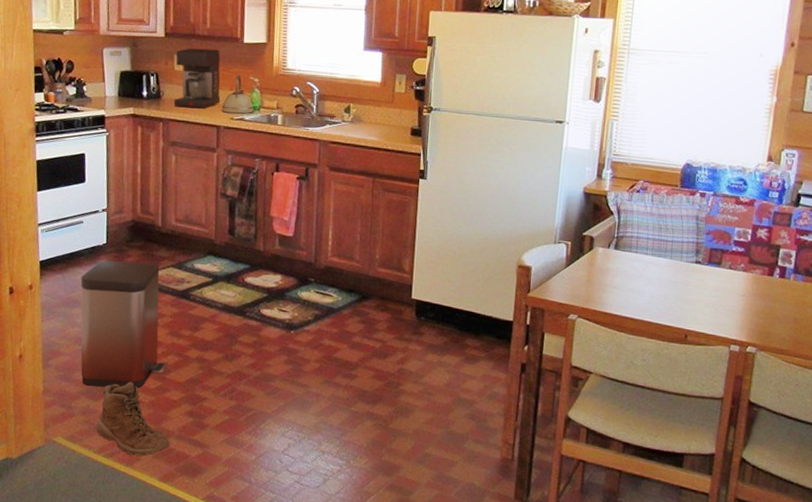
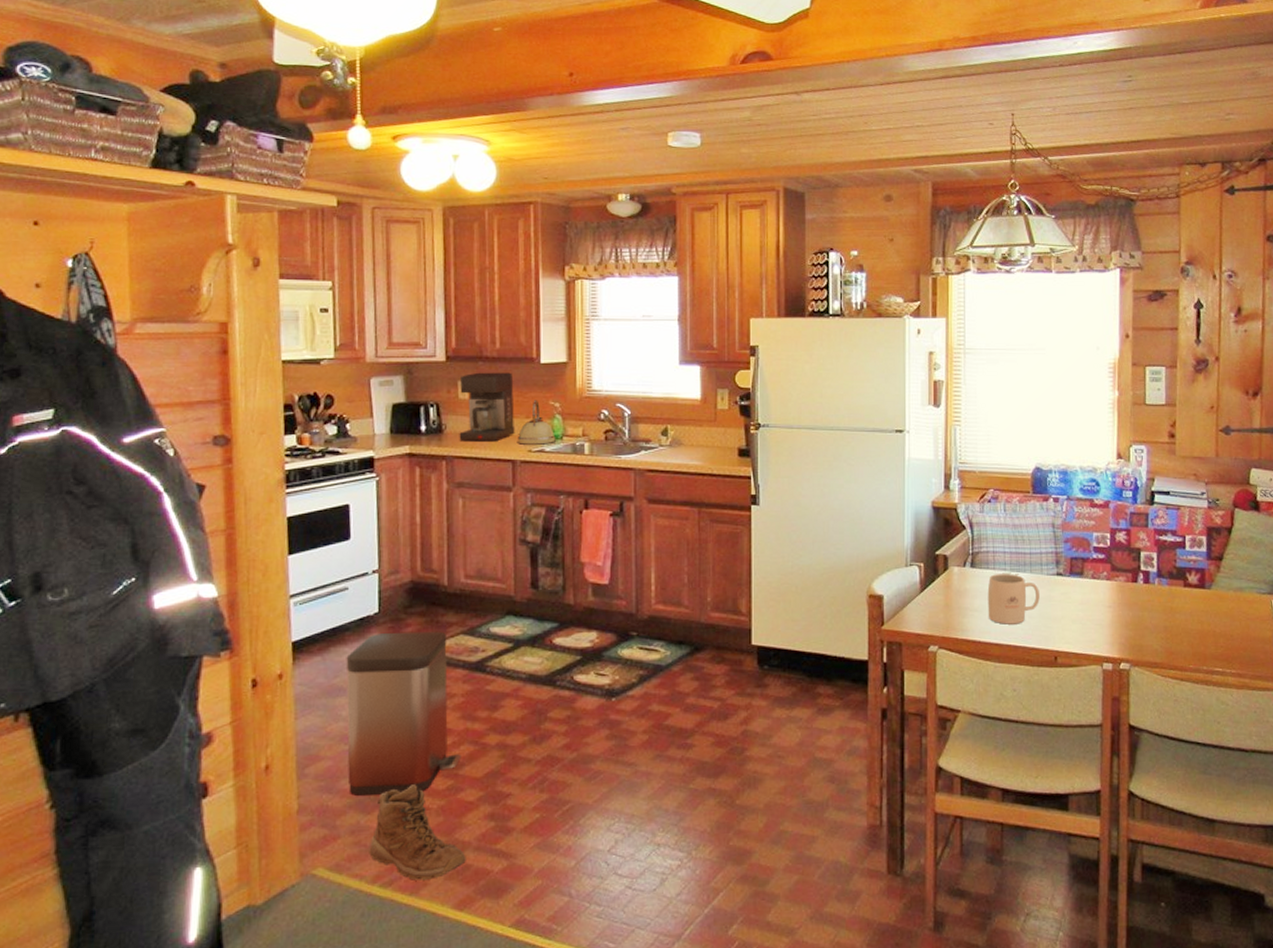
mug: none [626,257,677,303] -> present [987,574,1040,625]

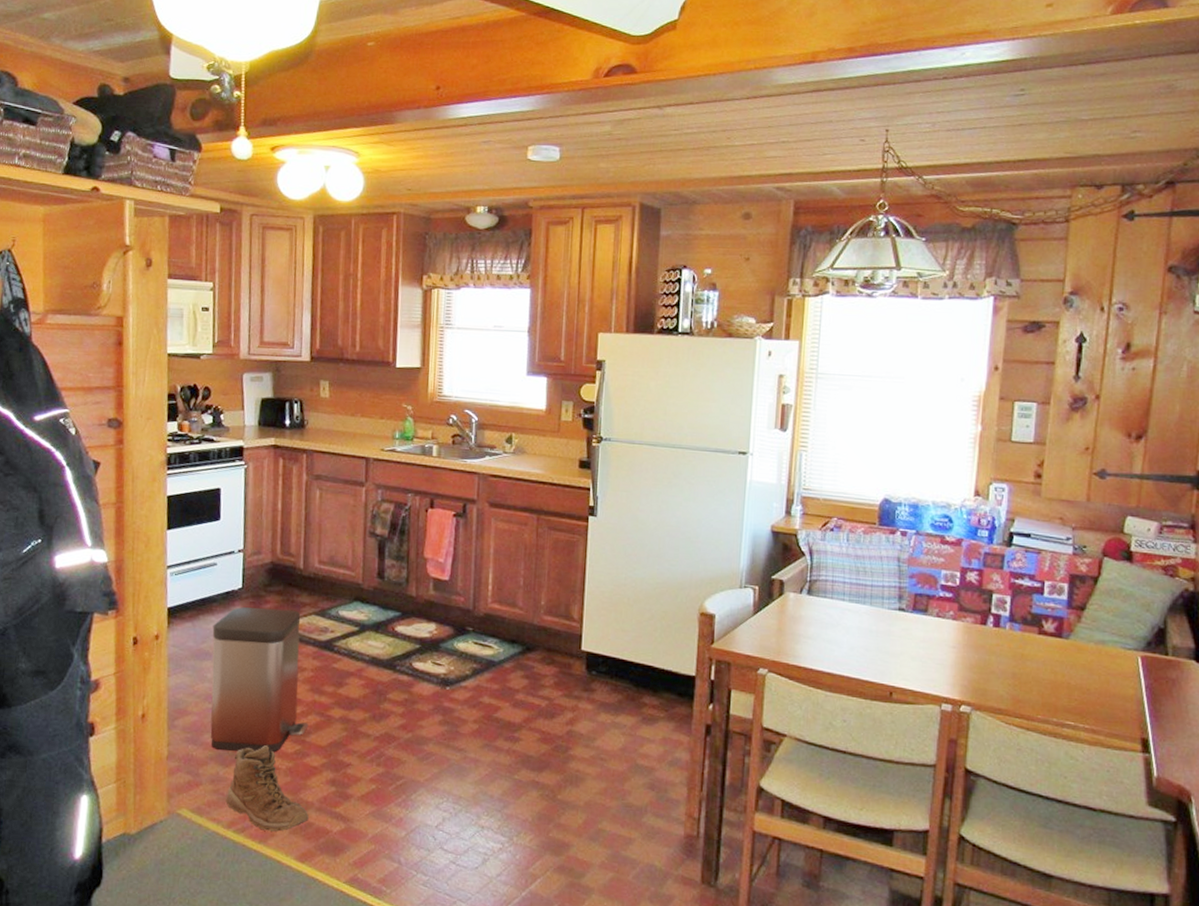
coffee maker: present [459,372,515,442] -> none [319,373,370,439]
kettle: present [516,400,556,445] -> none [371,402,407,445]
mug: present [987,574,1040,625] -> none [822,603,879,656]

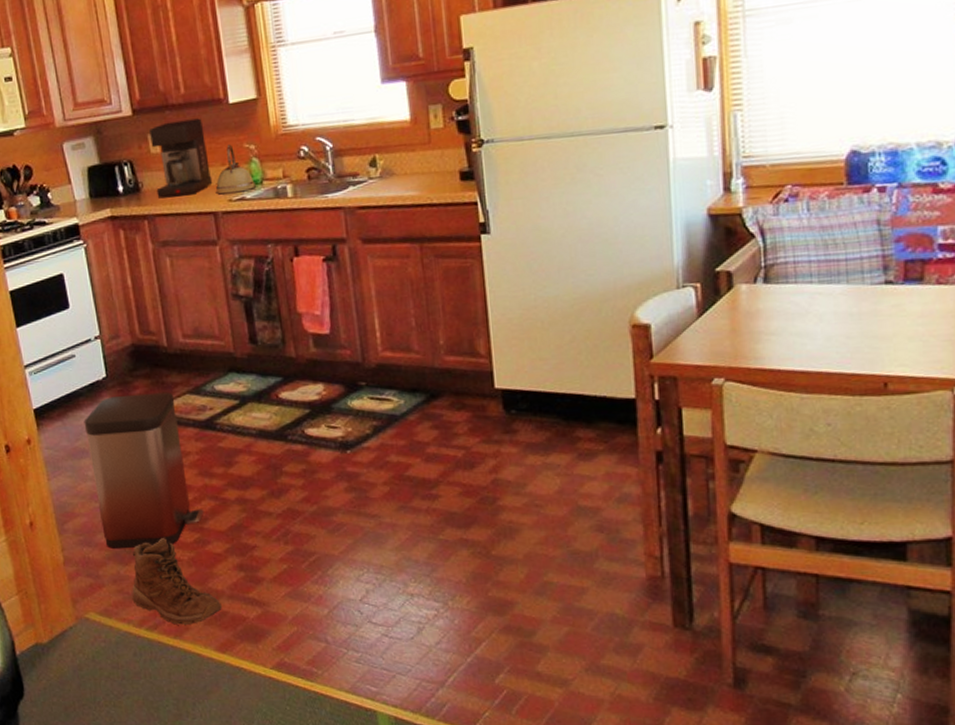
coffee maker: none [319,373,370,439] -> present [149,118,213,198]
kettle: none [371,402,407,445] -> present [215,144,256,195]

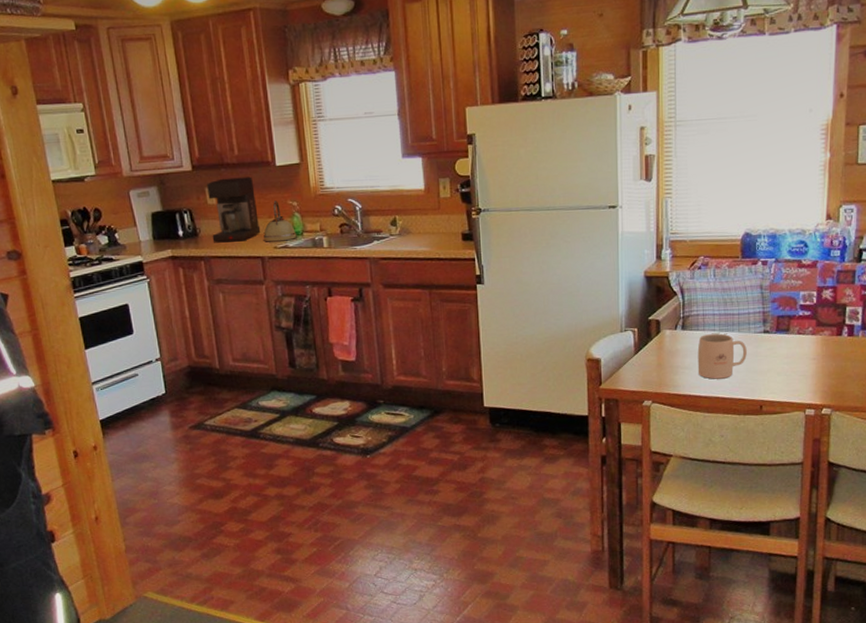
pedal bin: present [83,392,204,548] -> none [145,406,248,538]
hiking boot: present [131,537,222,625] -> none [184,527,262,600]
mug: none [787,286,861,348] -> present [697,333,747,379]

